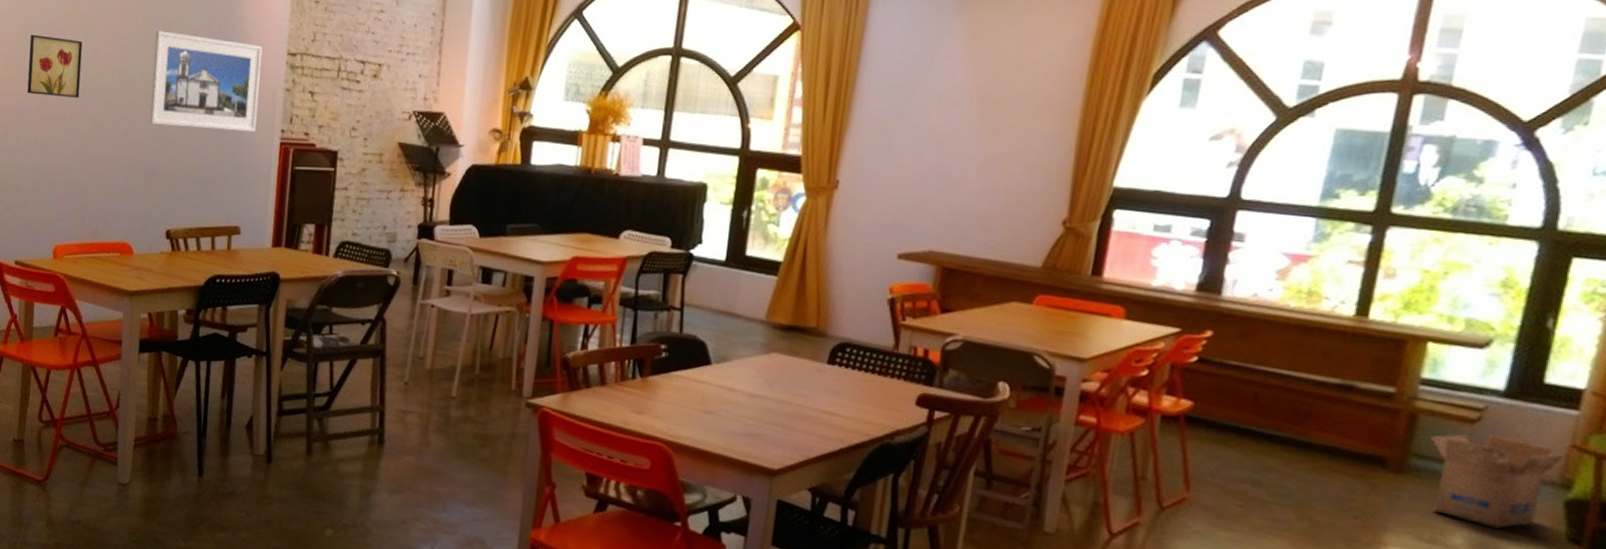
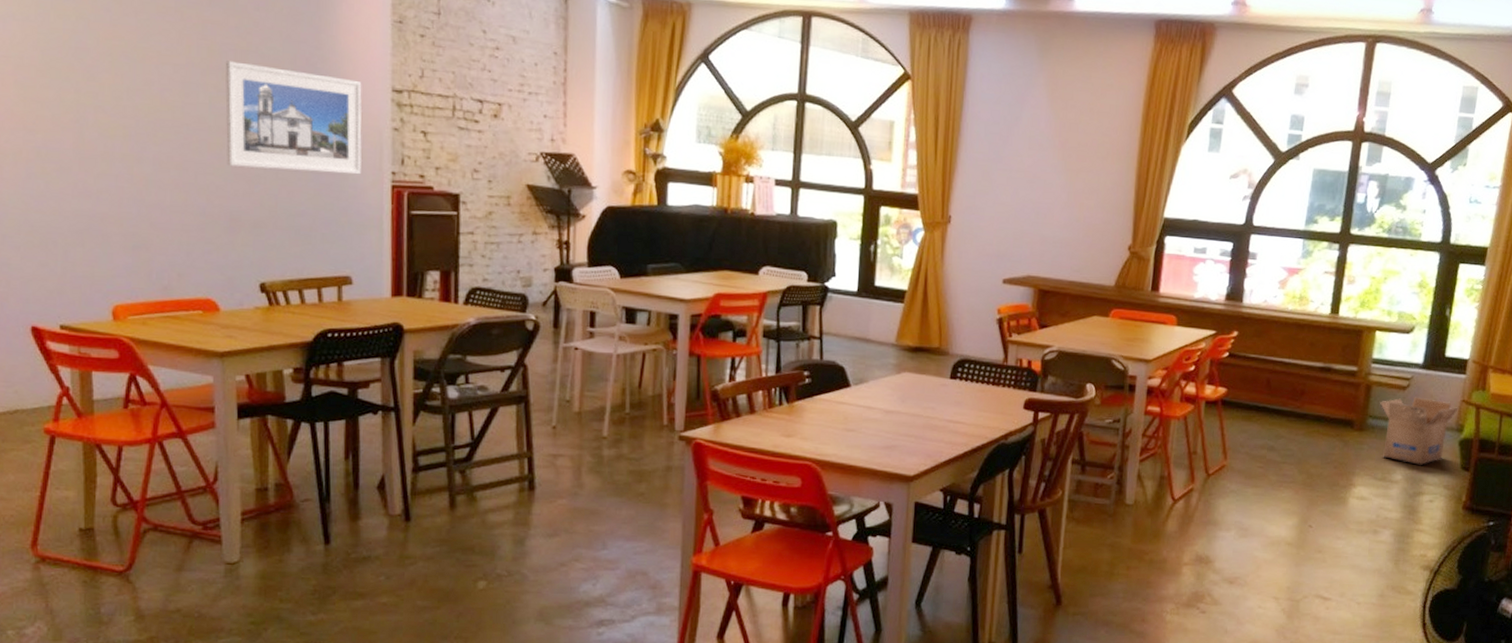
wall art: present [27,34,83,98] -> none [54,60,130,136]

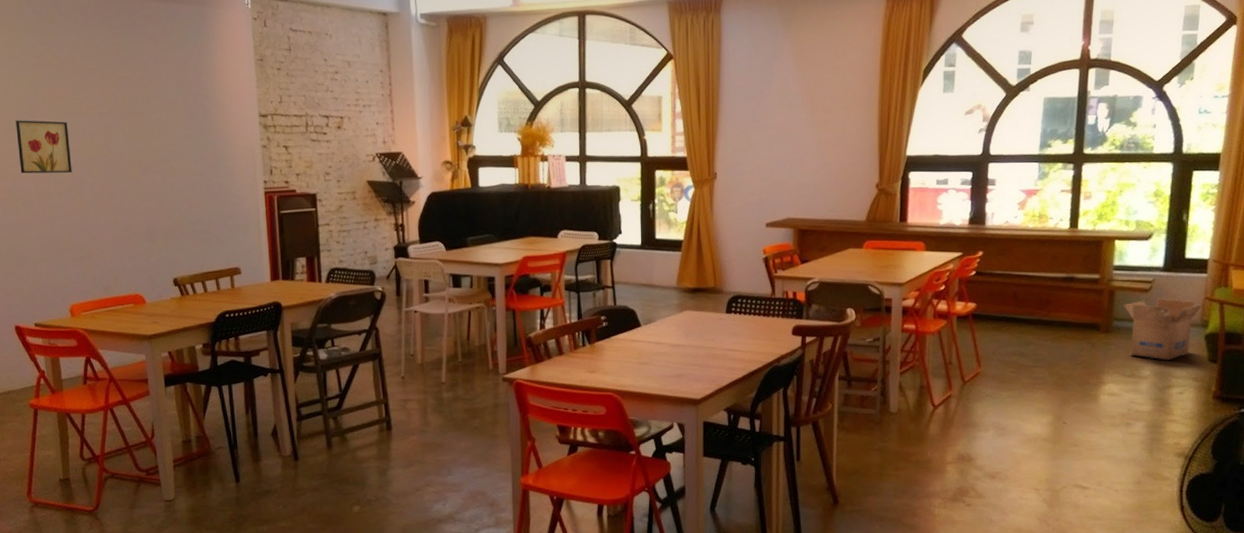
wall art: none [54,60,130,136] -> present [15,120,72,174]
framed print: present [225,61,362,175] -> none [136,106,241,188]

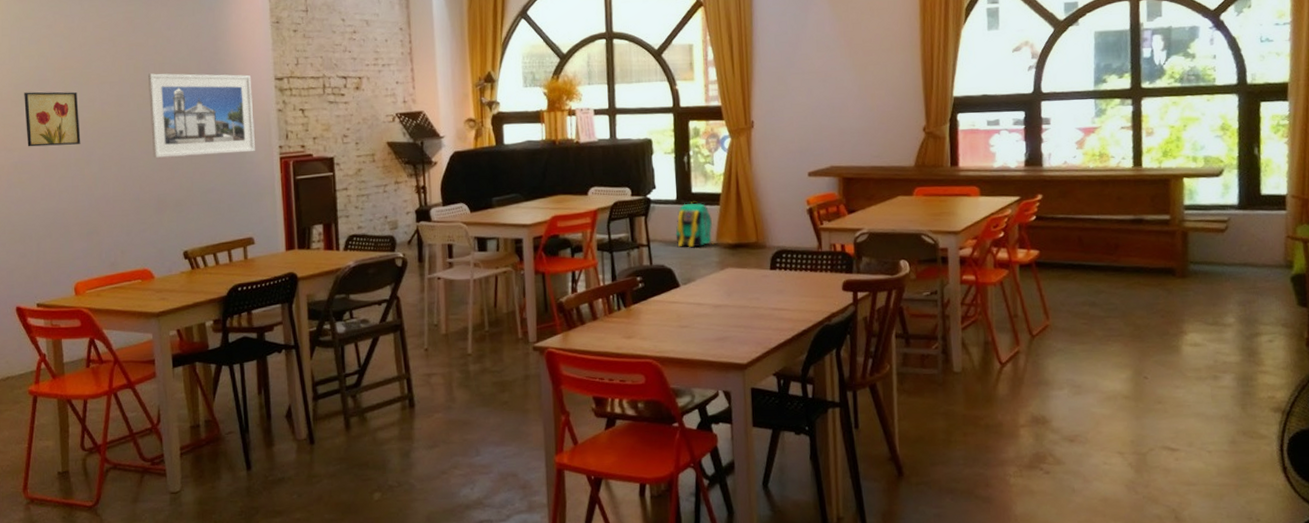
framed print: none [136,106,241,188] -> present [148,73,255,158]
backpack: none [639,246,675,291] -> present [675,200,714,248]
cardboard box: present [1124,297,1203,361] -> none [1199,237,1285,307]

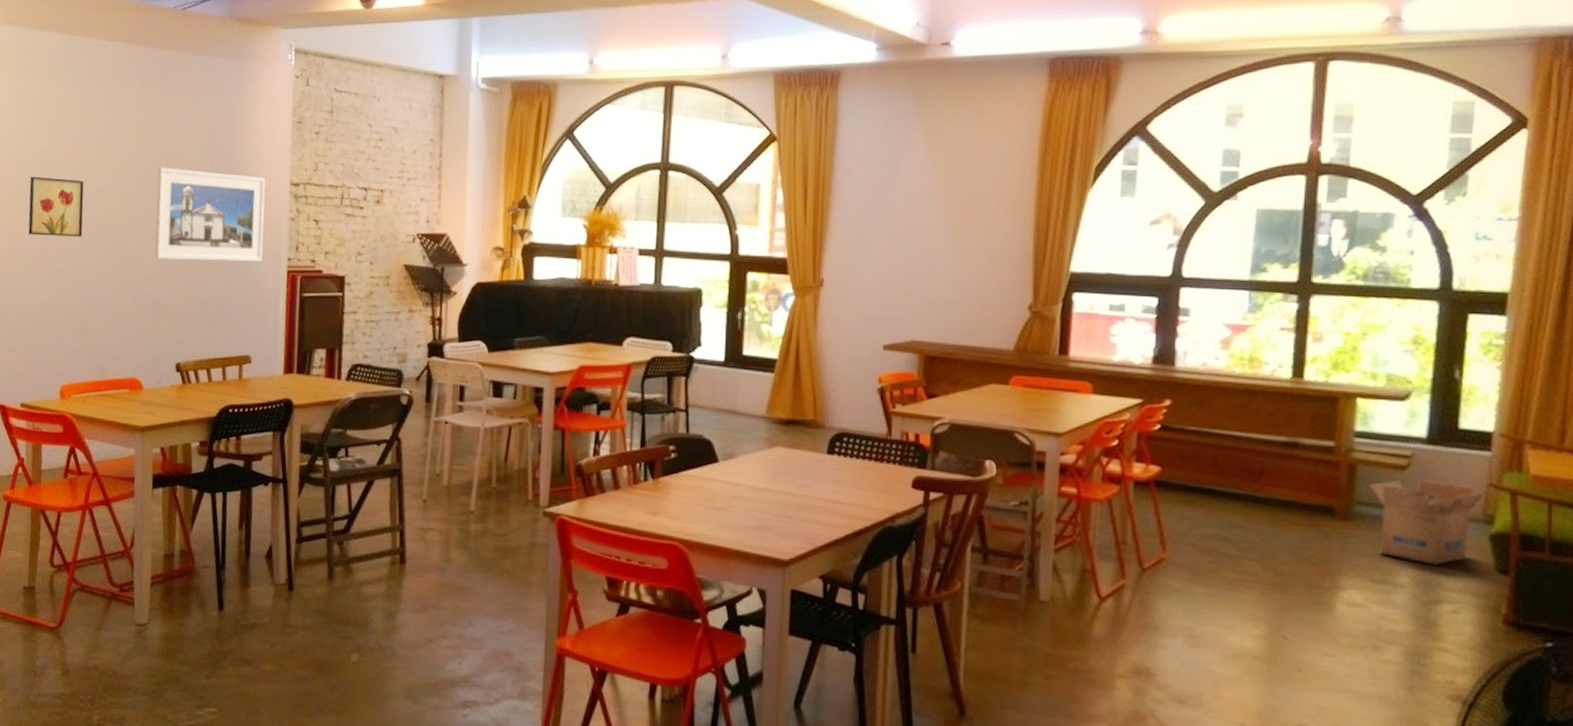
backpack: present [675,200,714,248] -> none [719,364,764,419]
cardboard box: none [1199,237,1285,307] -> present [1370,479,1486,567]

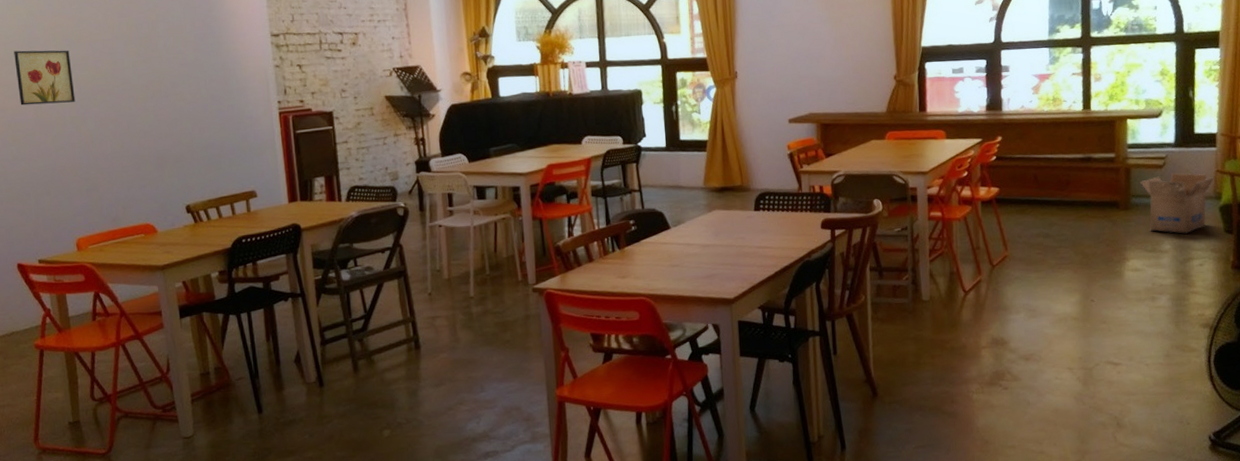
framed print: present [155,167,266,262] -> none [142,30,254,115]

